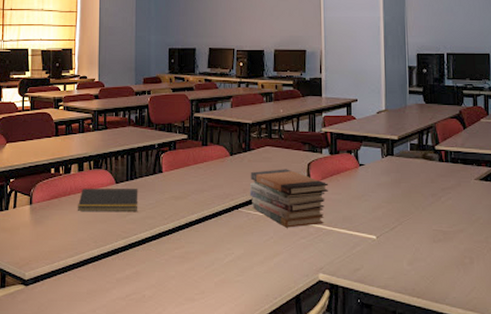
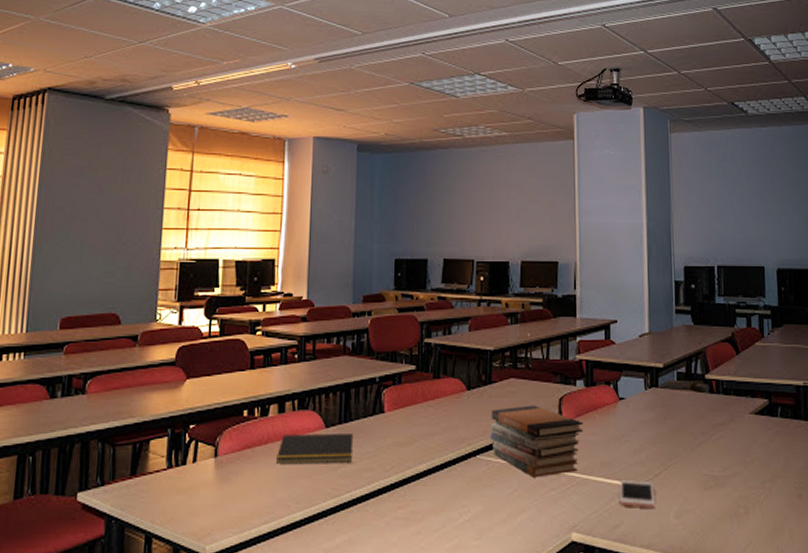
cell phone: none [359,232,391,256] -> present [619,480,655,508]

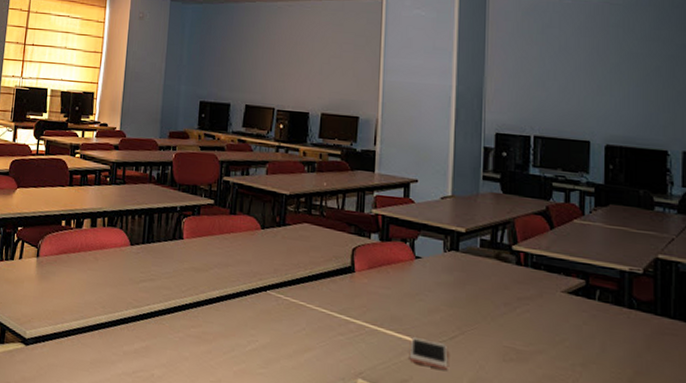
notepad: present [276,432,354,465] -> none [87,246,155,279]
book stack: present [490,405,584,478] -> none [281,250,377,322]

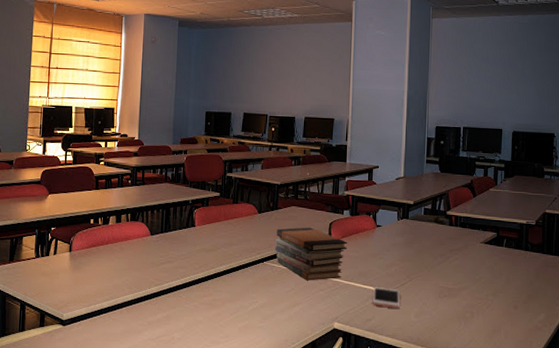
book stack: none [281,250,377,322] -> present [274,227,348,281]

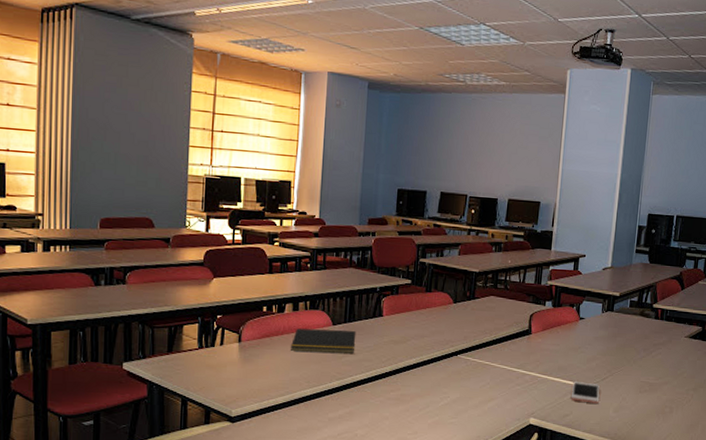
notepad: none [114,239,172,261] -> present [291,328,356,354]
book stack: present [274,227,348,281] -> none [470,318,549,375]

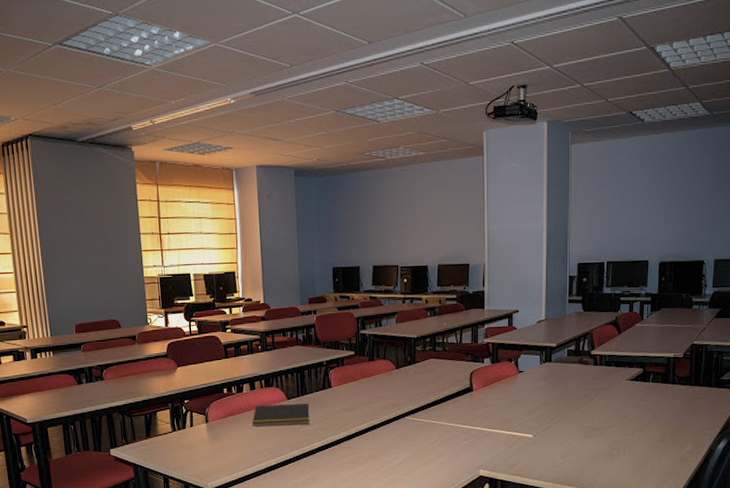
cell phone: present [570,382,600,404] -> none [517,432,546,452]

